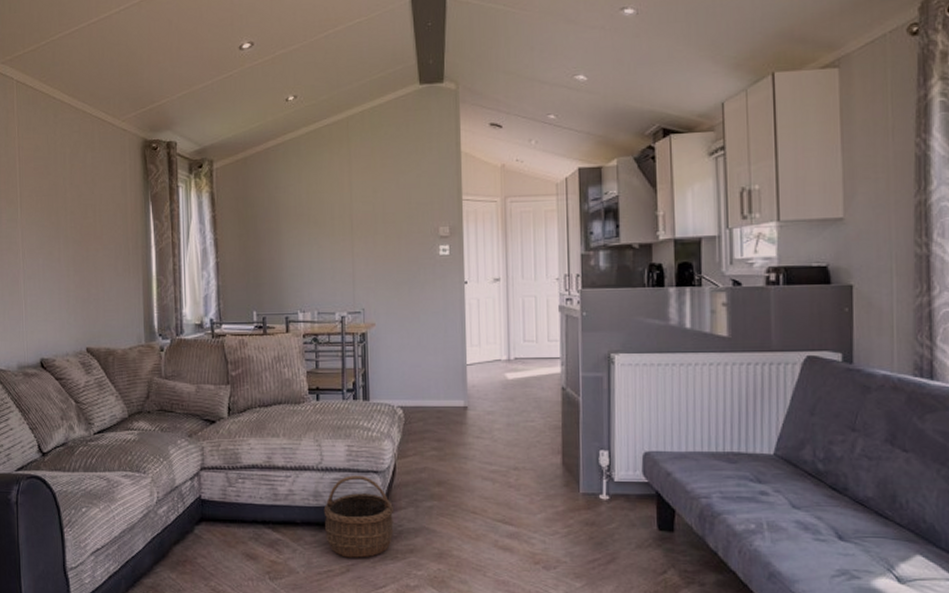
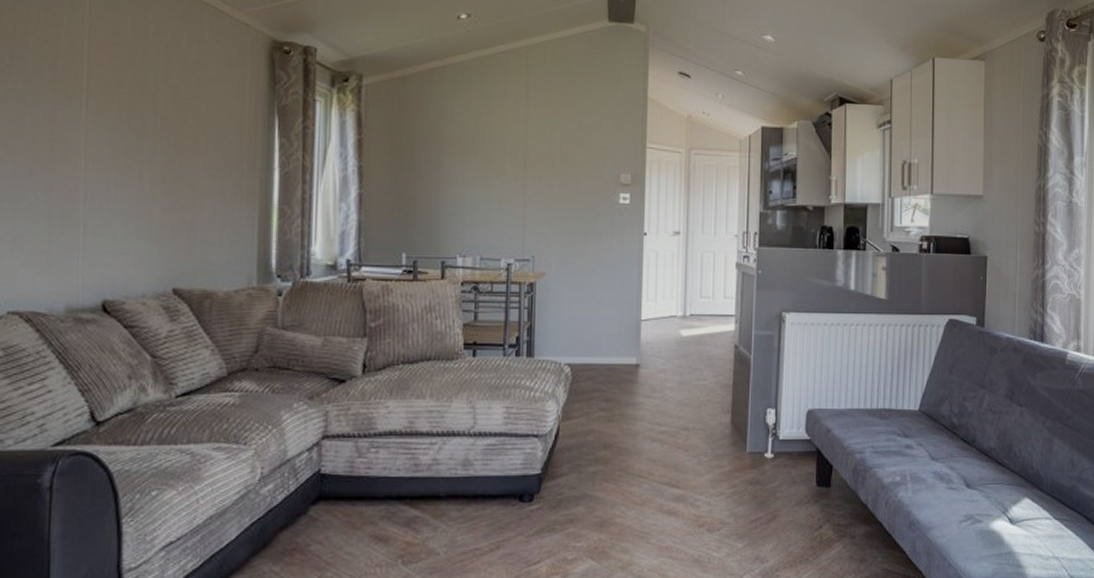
wicker basket: present [323,475,394,558] -> none [473,440,554,533]

